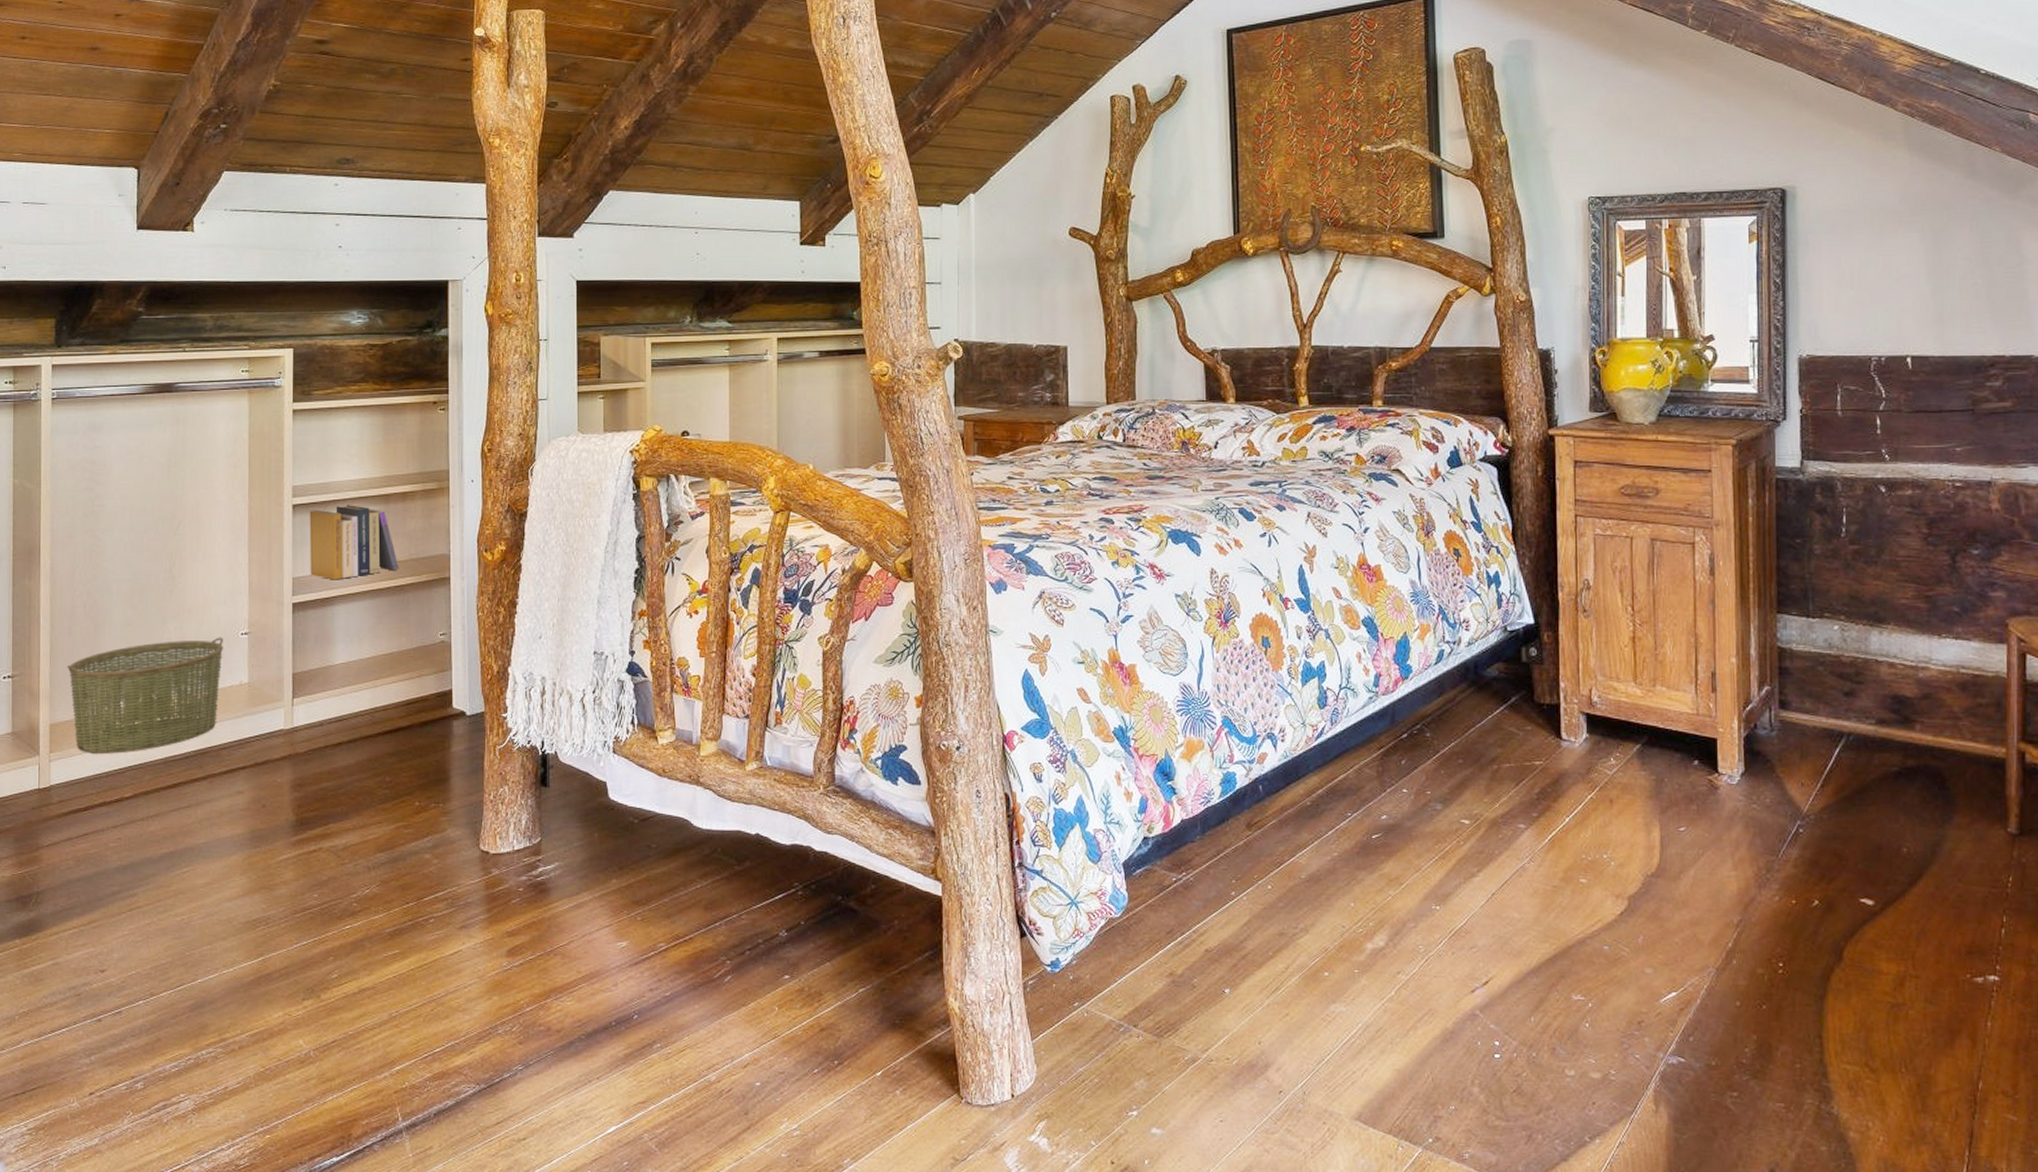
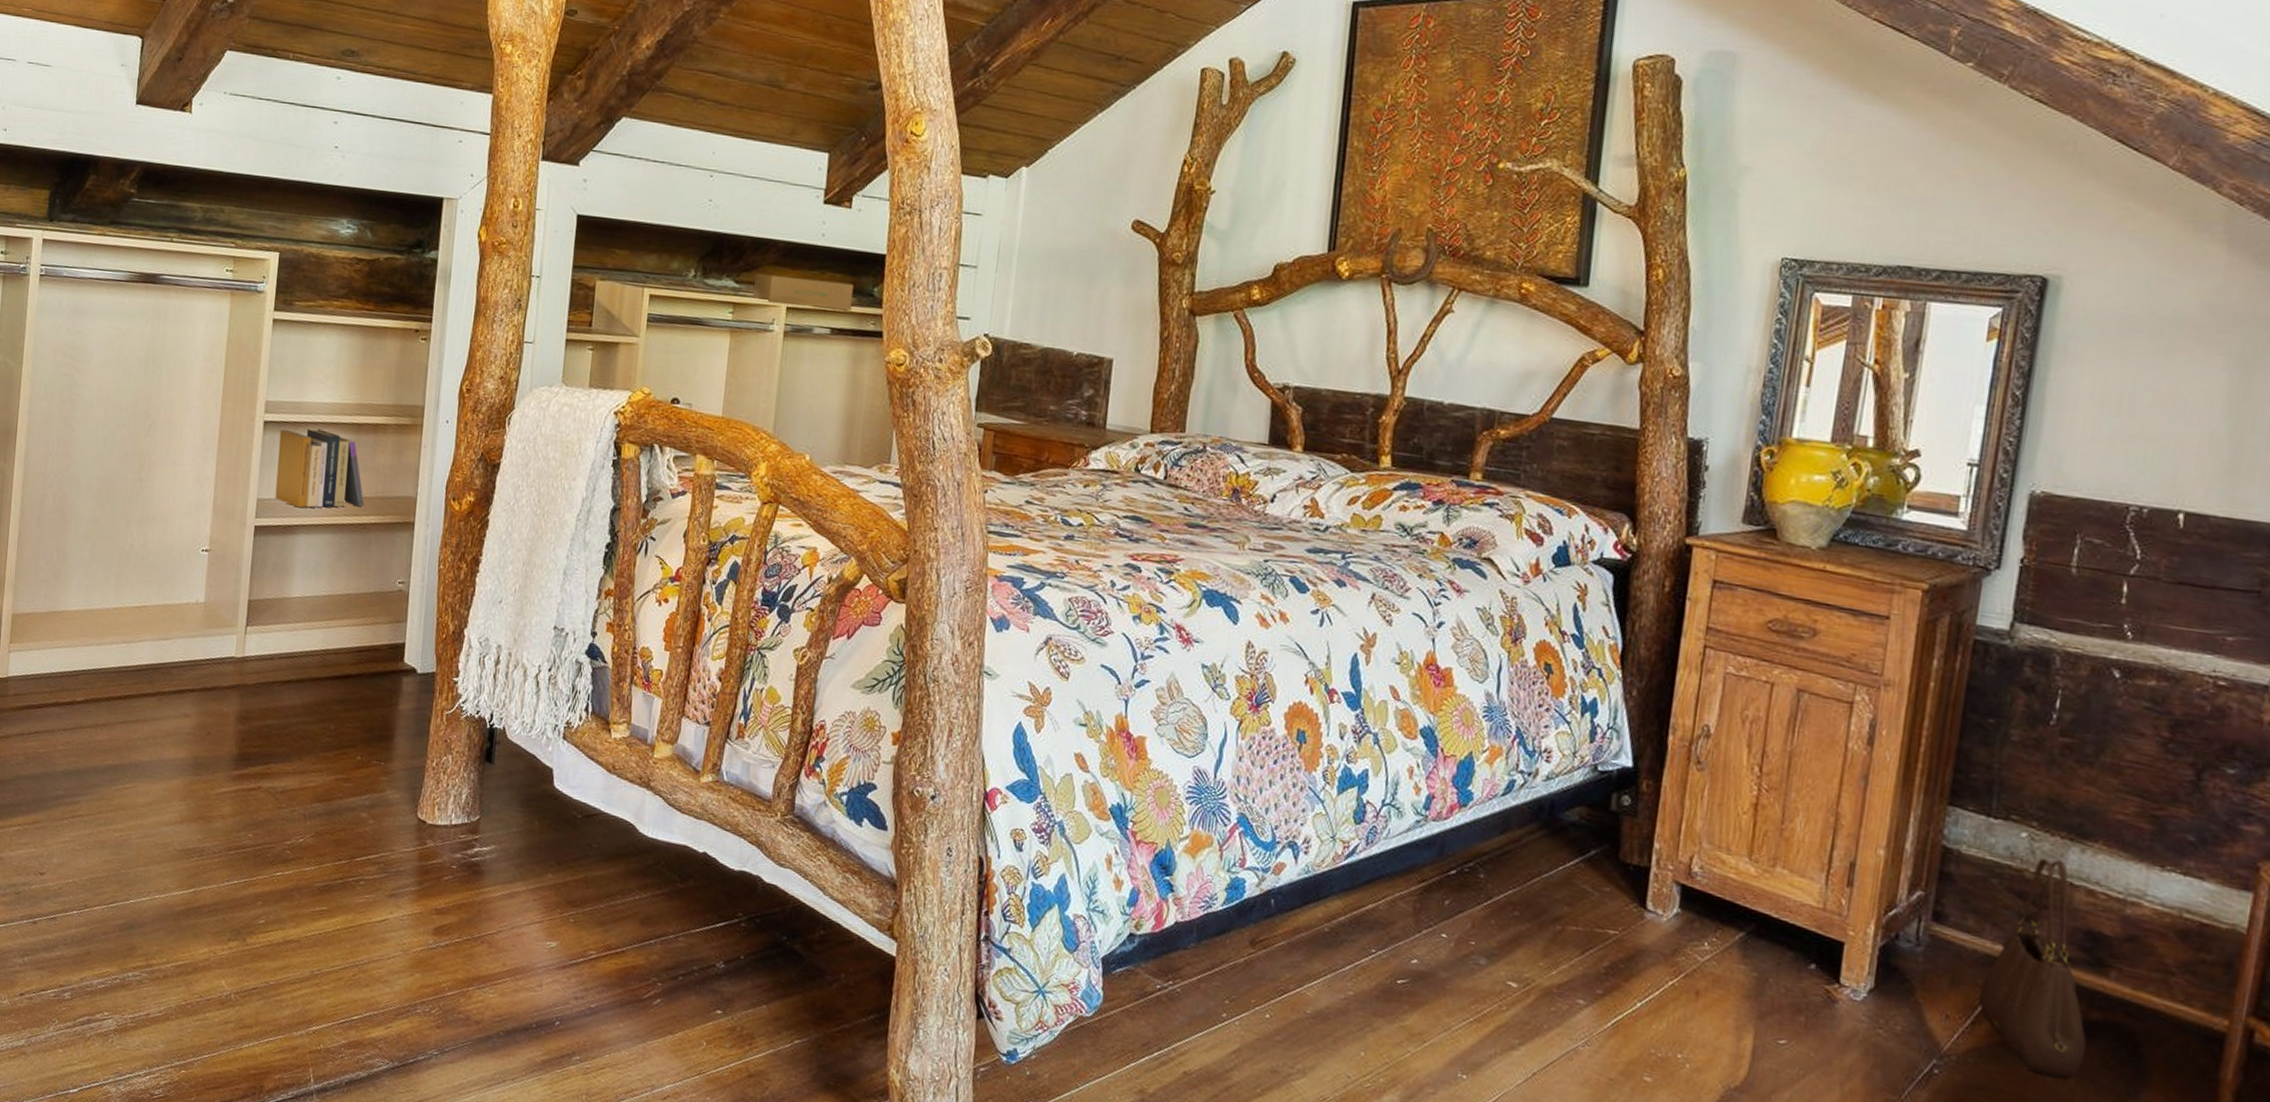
basket: present [67,637,223,754] -> none [32,545,184,657]
box: none [744,310,835,337] -> present [753,272,854,311]
handbag: none [1824,643,1907,818] -> present [1979,858,2086,1079]

